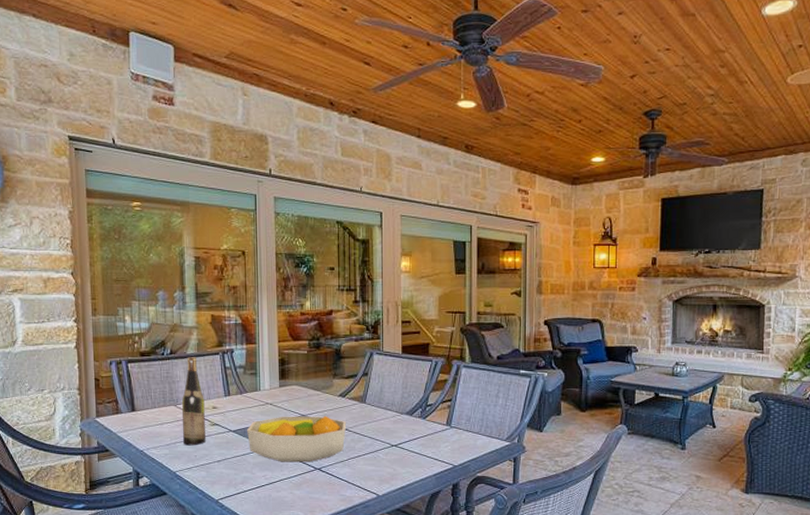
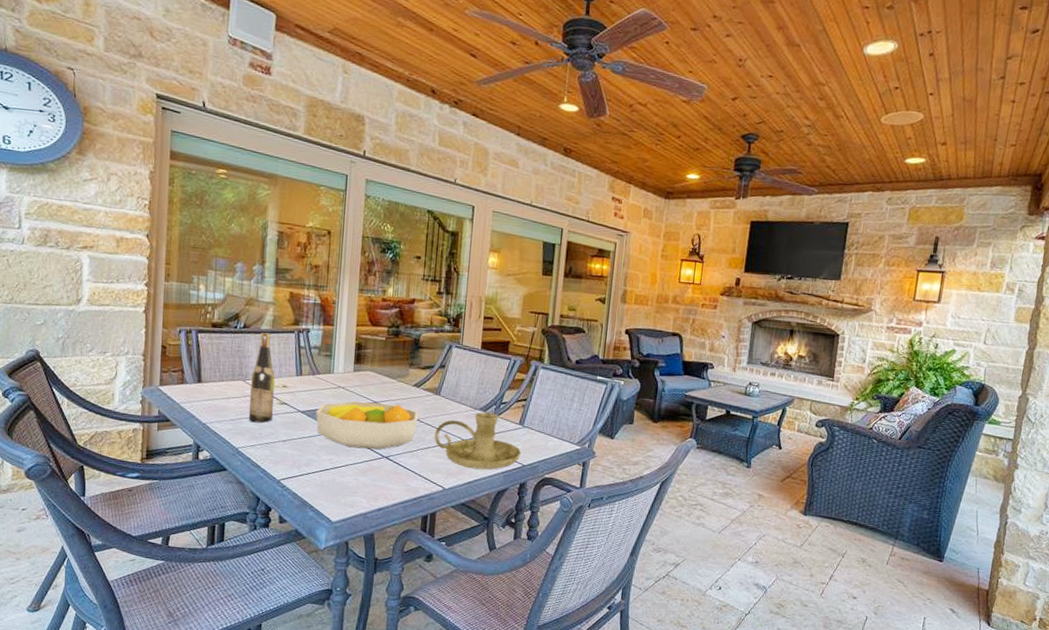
candle holder: none [364,416,451,474] -> present [434,412,522,470]

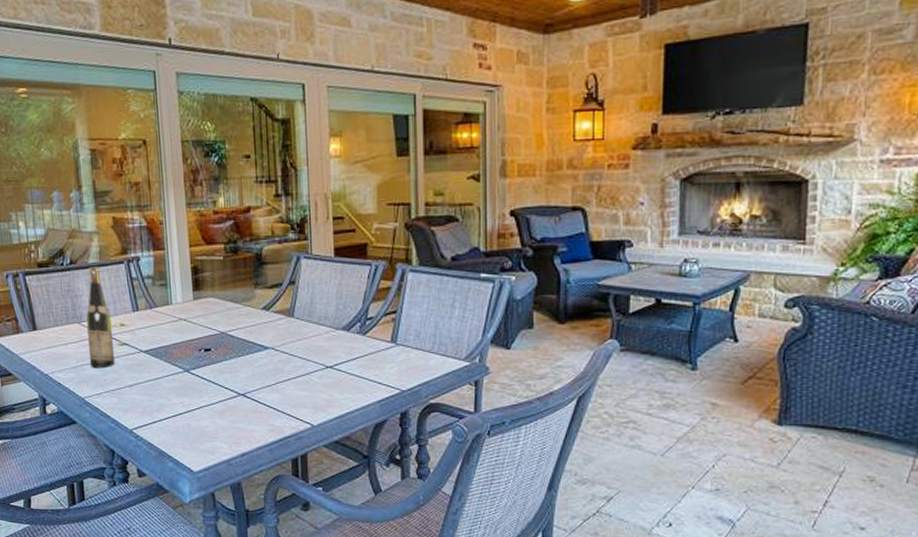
fruit bowl: present [315,401,418,450] -> none [159,332,272,387]
candle holder: present [434,412,522,470] -> none [293,332,398,400]

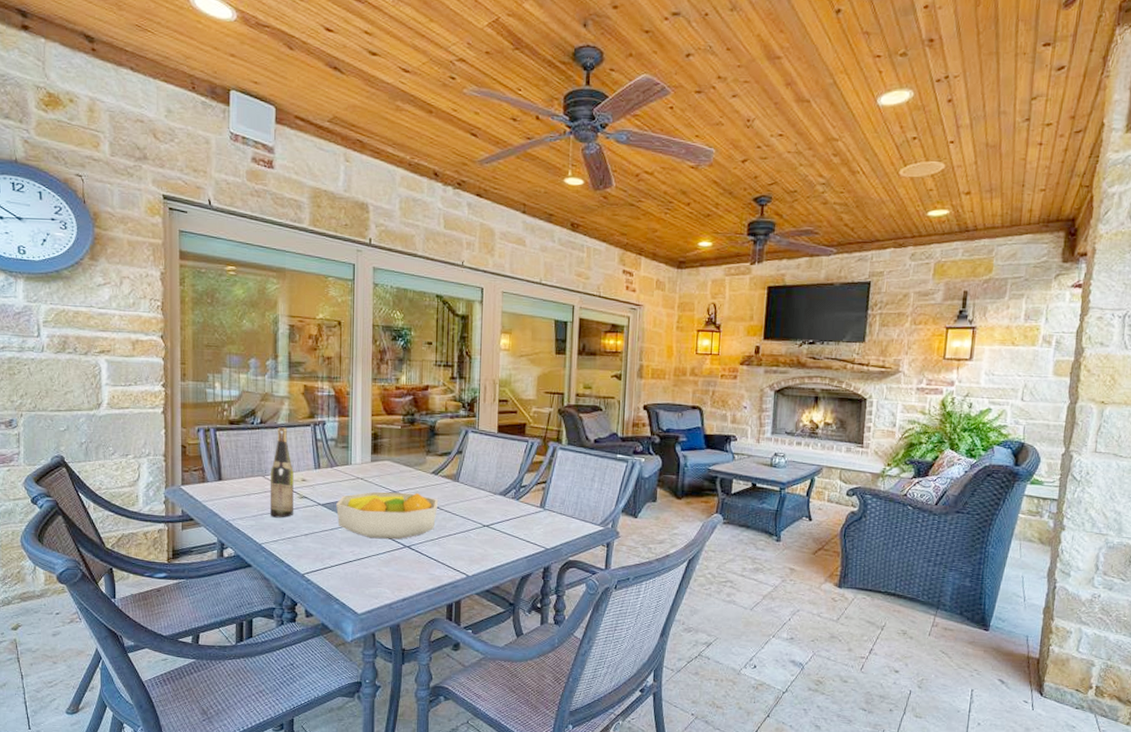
fruit bowl: none [159,332,272,387] -> present [335,491,438,540]

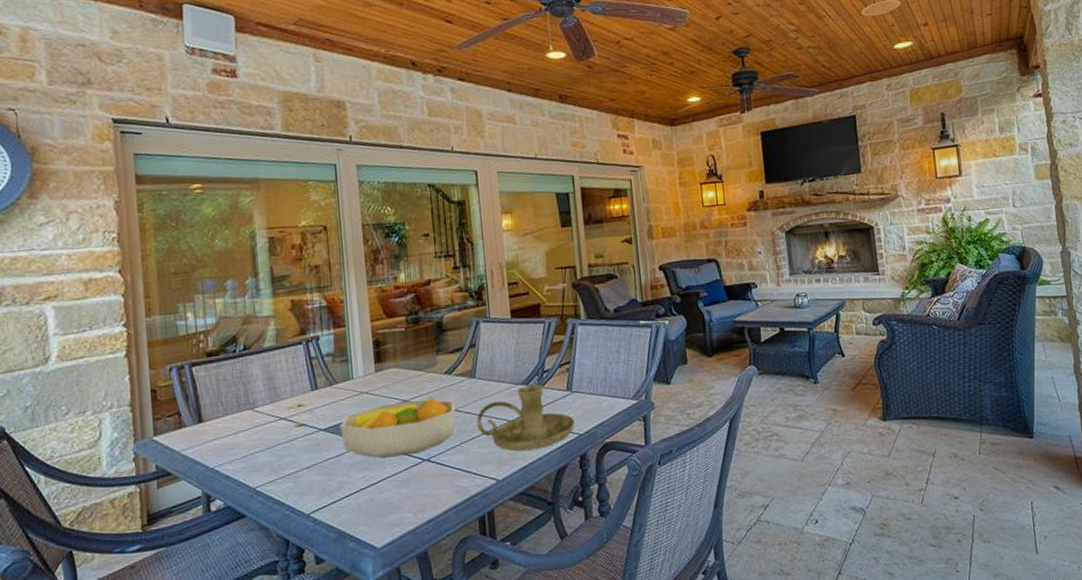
wine bottle: present [269,427,294,518] -> none [259,350,291,455]
candle holder: none [455,497,544,556] -> present [476,384,576,452]

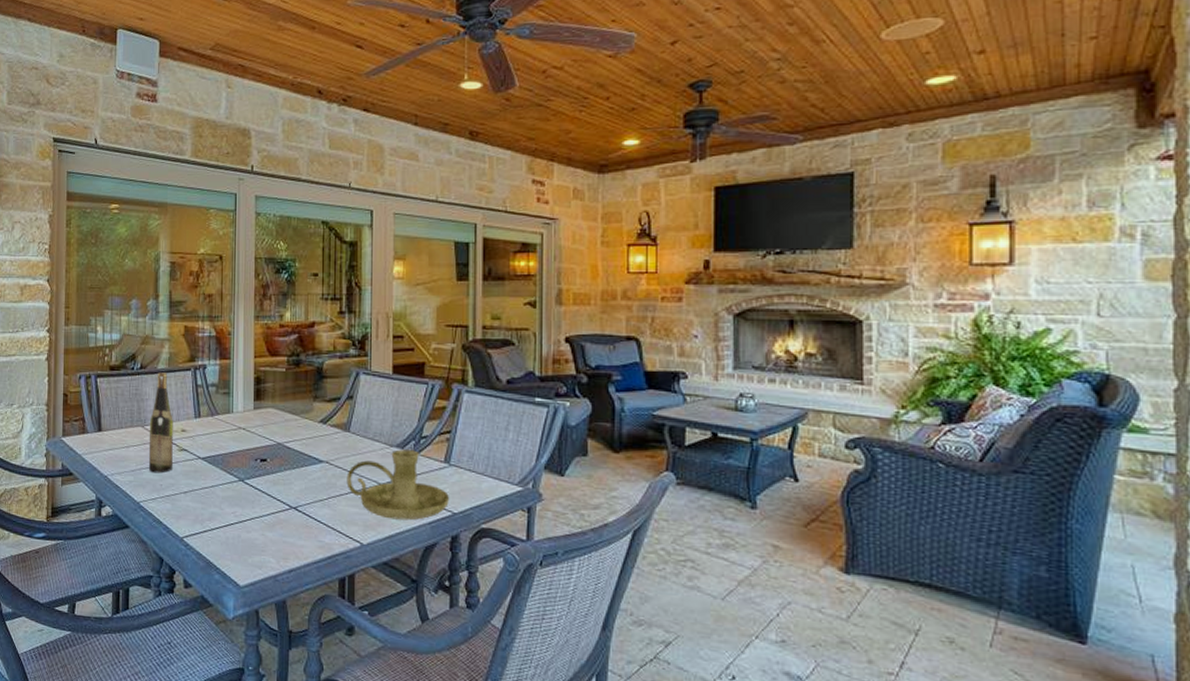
wine bottle: none [259,350,291,455] -> present [148,372,173,473]
fruit bowl: present [339,397,456,458] -> none [216,443,326,500]

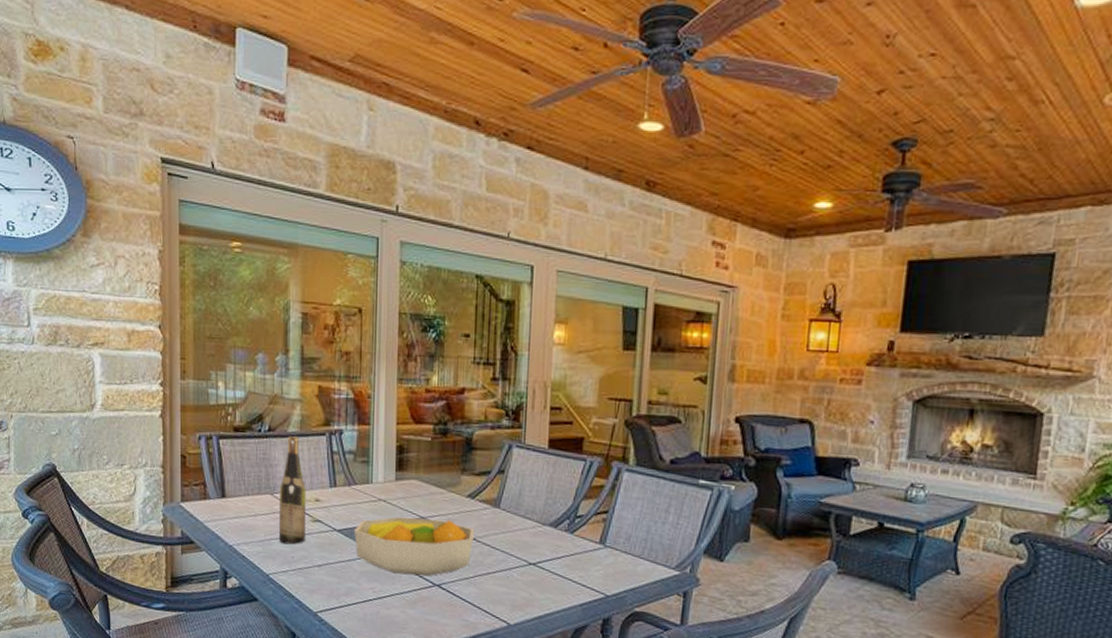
fruit bowl: none [216,443,326,500] -> present [353,516,474,577]
candle holder: present [346,449,450,521] -> none [494,528,604,602]

